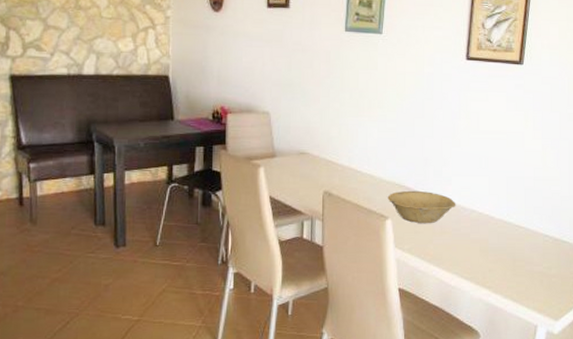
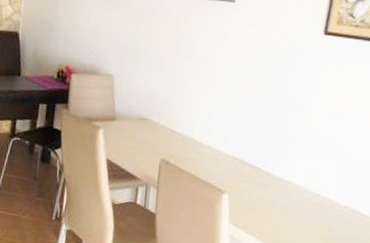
bowl: present [387,190,456,223] -> none [226,166,299,203]

